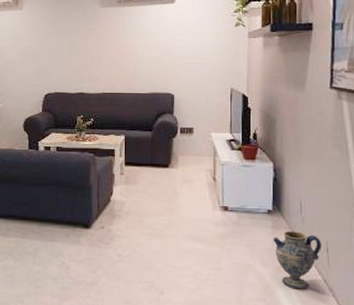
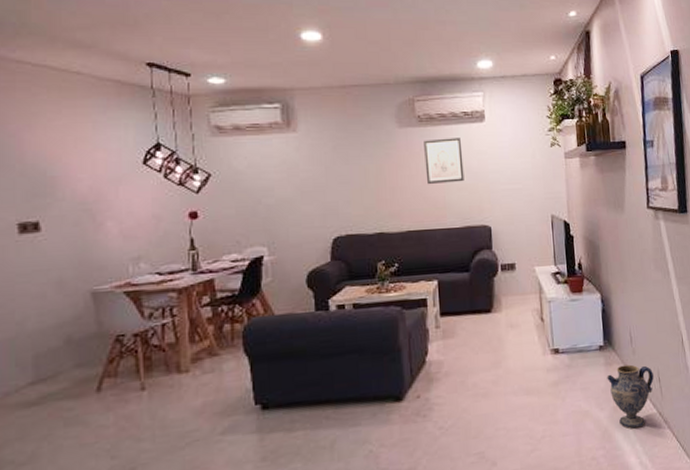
wall art: none [121,17,154,56] -> present [424,138,464,185]

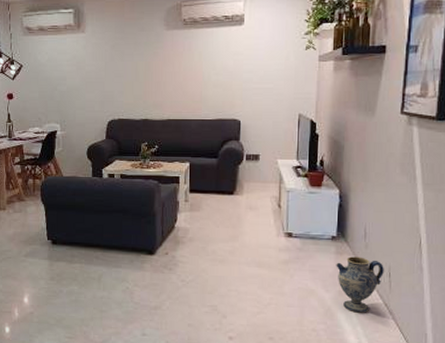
wall art: present [424,138,464,185] -> none [186,40,221,81]

